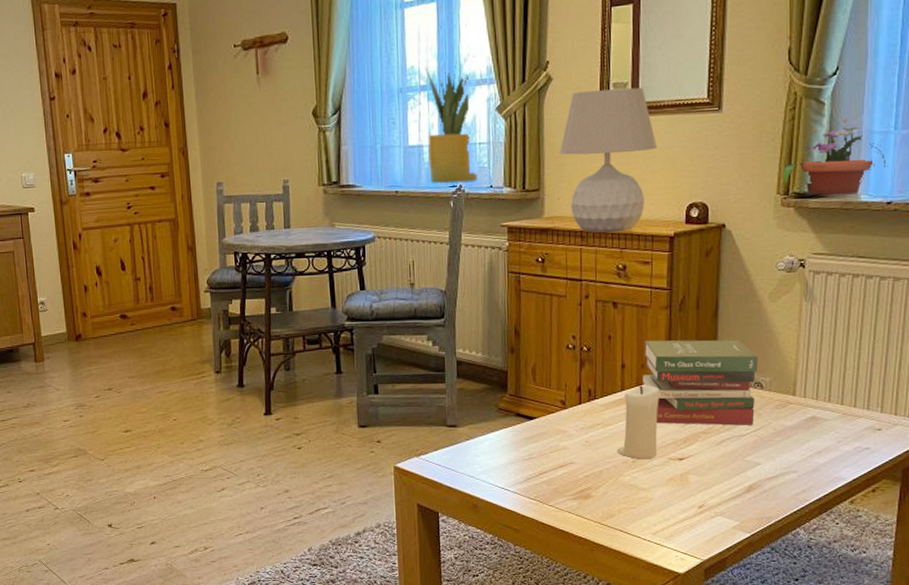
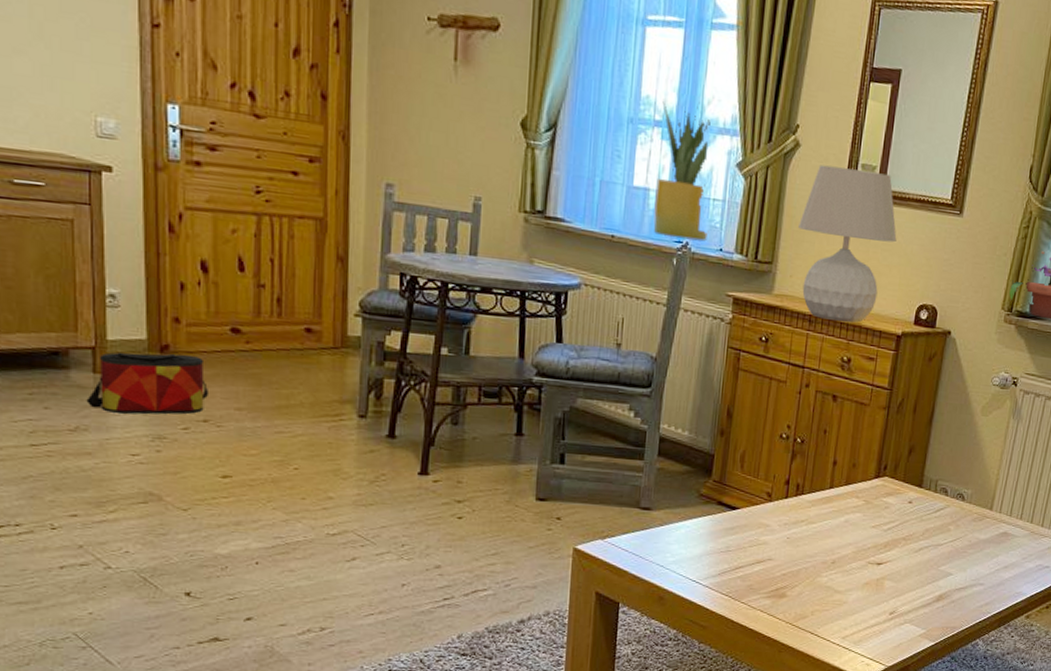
bag: none [32,340,111,390] -> present [86,351,210,414]
candle: present [617,385,660,460] -> none [817,485,868,562]
books: present [643,339,758,426] -> none [852,439,964,535]

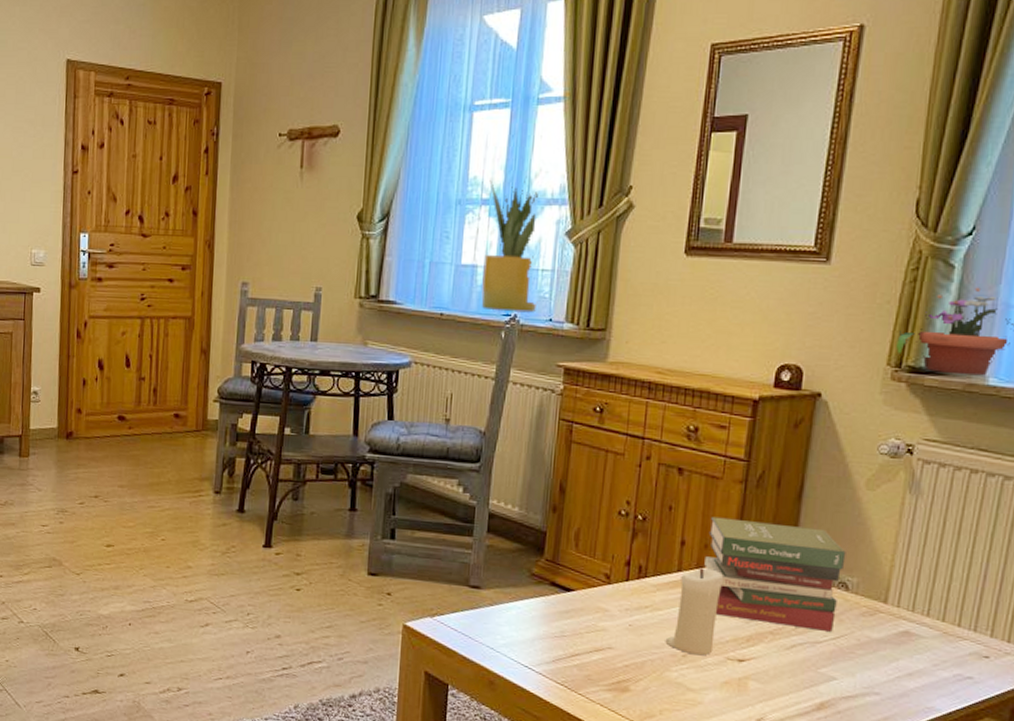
bag: present [86,351,210,414] -> none [13,438,100,491]
table lamp: present [798,164,897,323] -> none [634,224,749,389]
candle: none [817,485,868,562] -> present [665,568,724,656]
books: none [852,439,964,535] -> present [704,516,846,632]

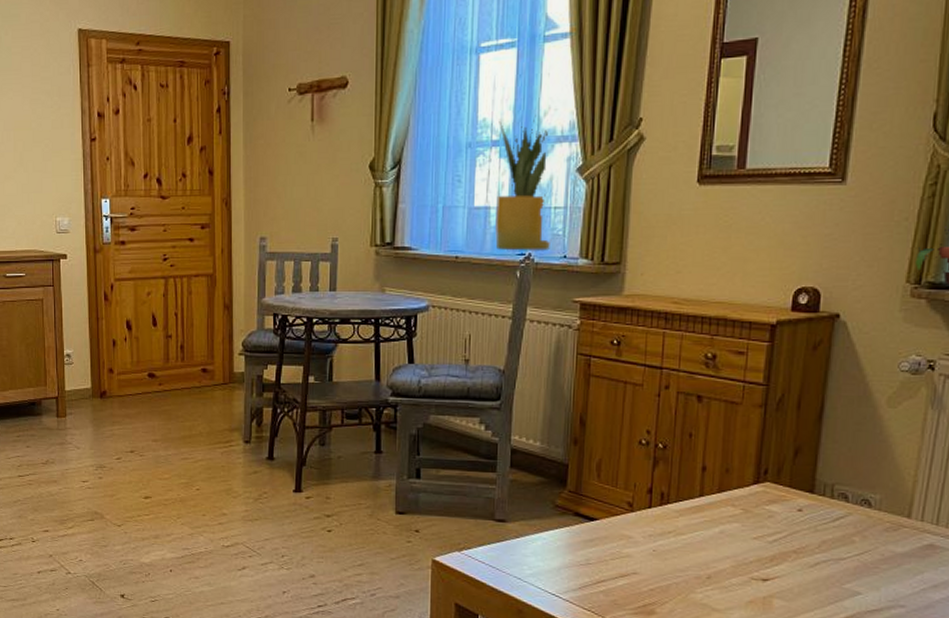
candle: present [665,568,724,656] -> none [689,492,746,577]
books: present [704,516,846,632] -> none [726,441,868,548]

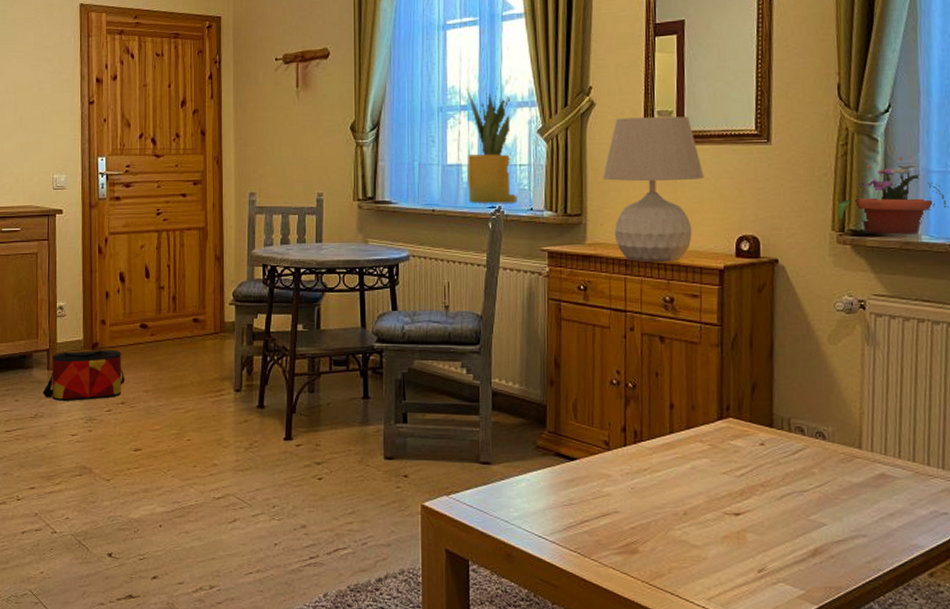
bag: none [53,397,134,449] -> present [42,349,126,401]
table lamp: none [648,152,764,317] -> present [603,116,704,263]

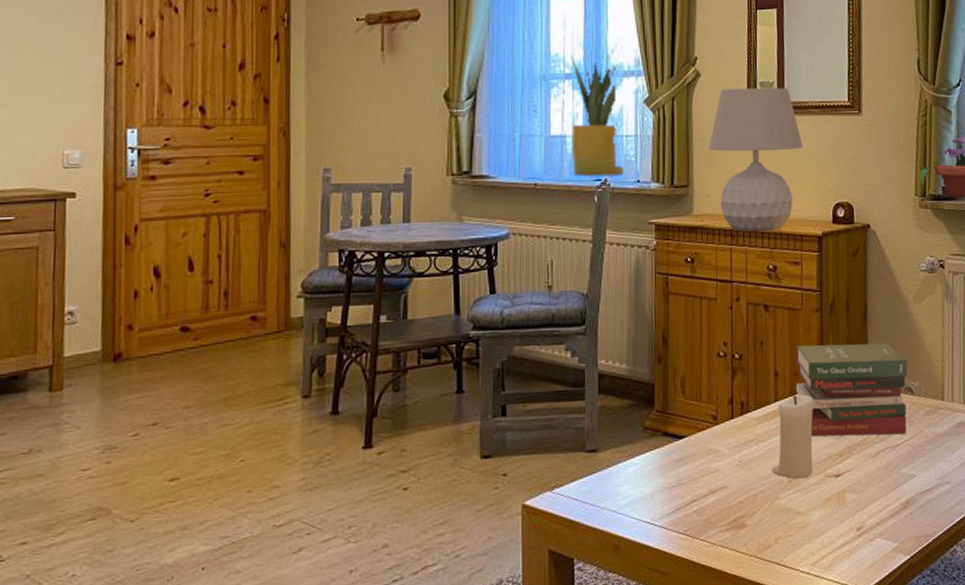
bag: present [42,349,126,401] -> none [41,360,159,430]
candle: none [666,428,713,513] -> present [772,394,814,479]
books: none [693,379,819,480] -> present [796,343,908,437]

